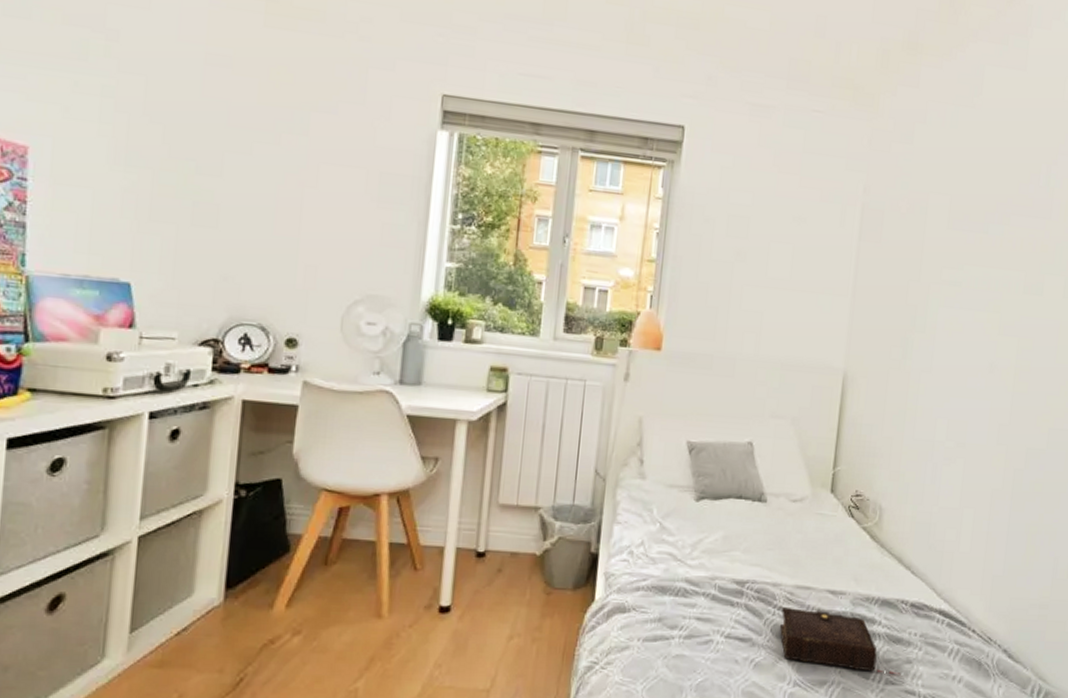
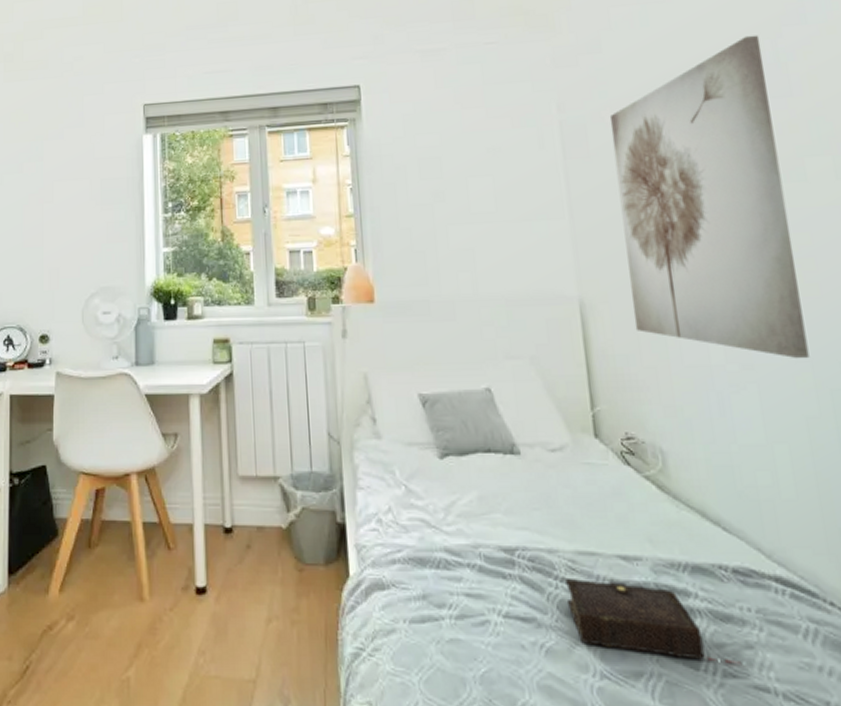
wall art: none [883,156,1040,443] -> present [609,35,810,359]

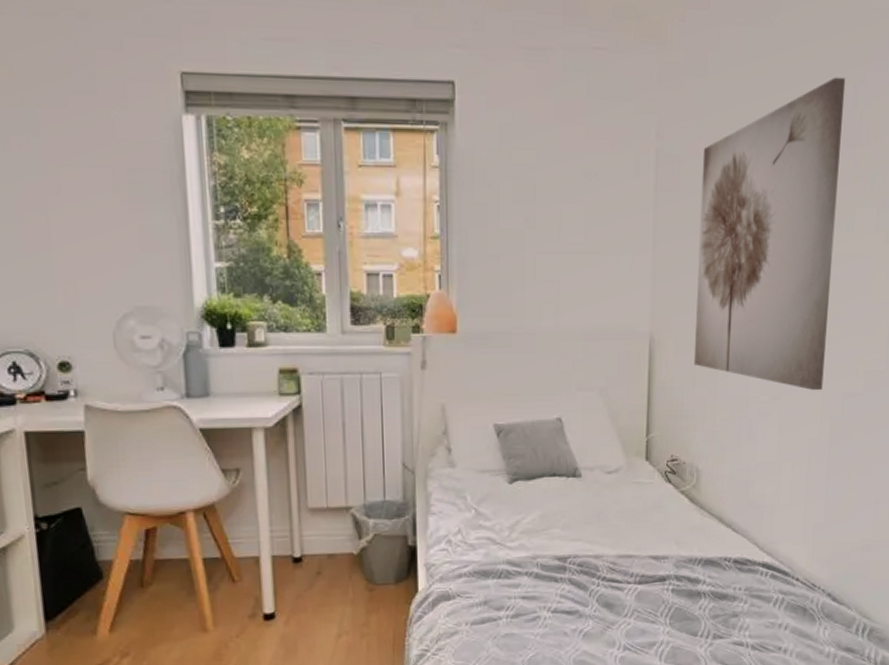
book: present [565,577,741,665] -> none [606,576,727,629]

